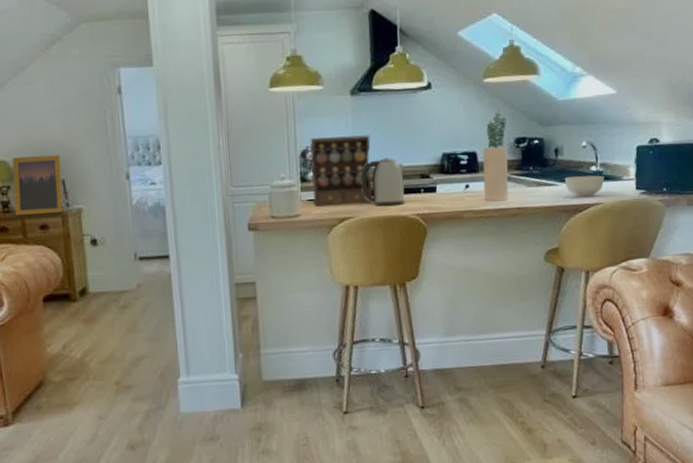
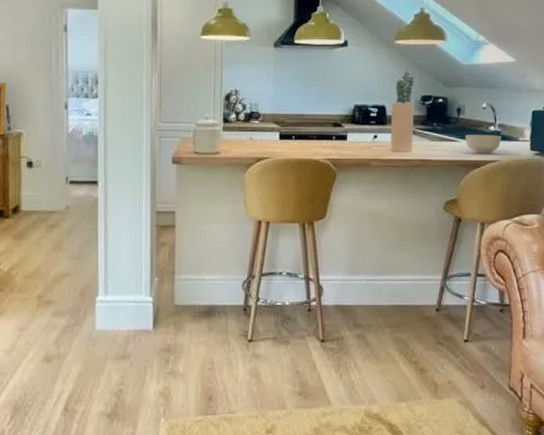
spice rack: present [310,135,373,208] -> none [233,83,289,147]
kettle: present [360,158,405,207] -> none [278,106,318,151]

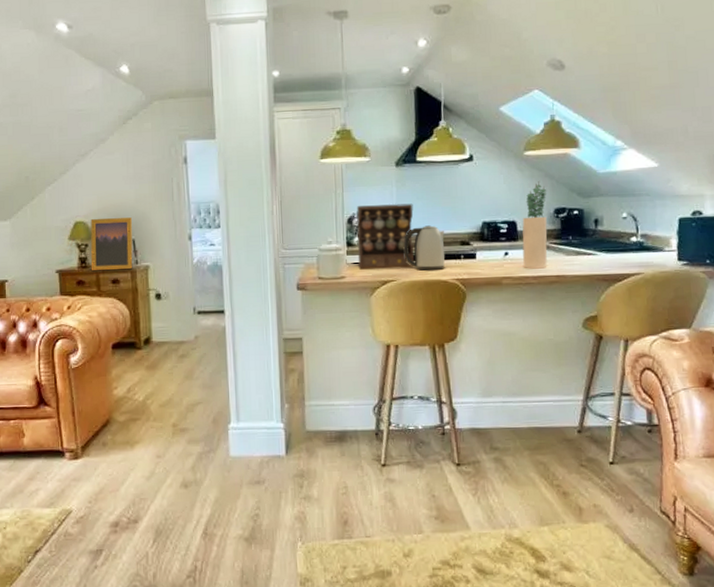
spice rack: none [233,83,289,147] -> present [356,203,415,271]
kettle: none [278,106,318,151] -> present [403,225,445,272]
bowl: present [465,135,502,153] -> none [603,246,645,266]

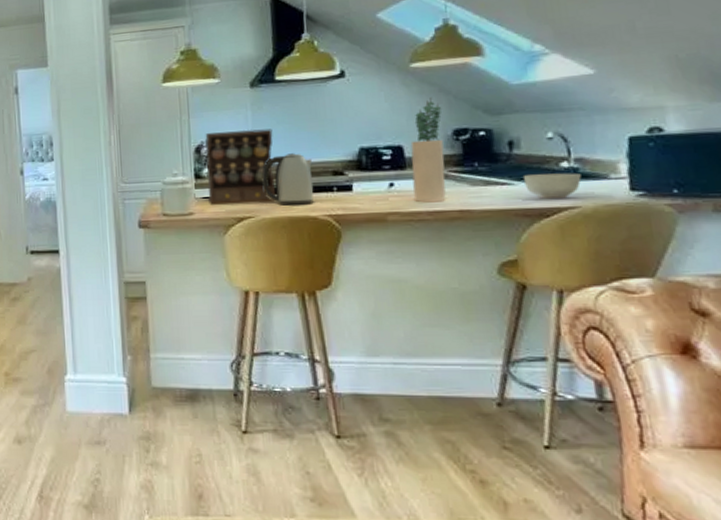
bowl: none [603,246,645,266] -> present [522,172,582,199]

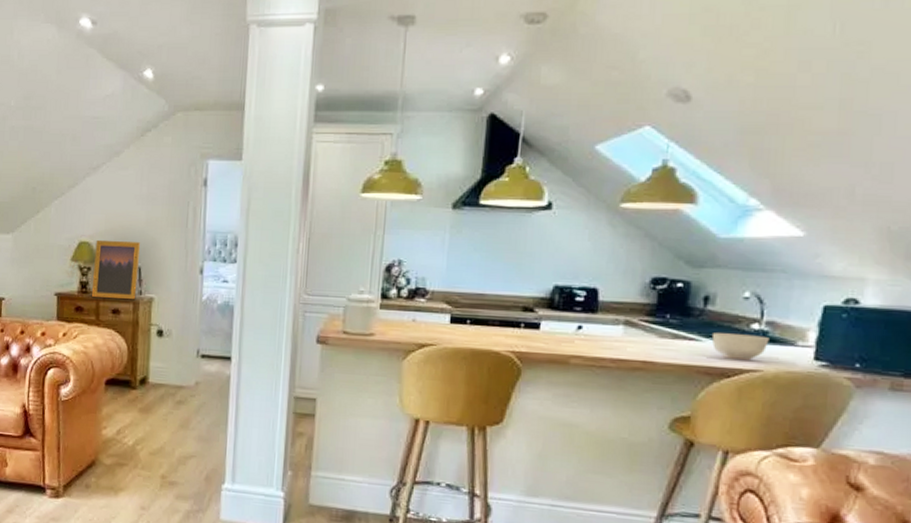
spice rack: present [205,128,276,206] -> none [392,252,468,333]
kettle: present [261,153,314,207] -> none [449,283,503,340]
vase: present [410,98,446,203] -> none [599,242,643,351]

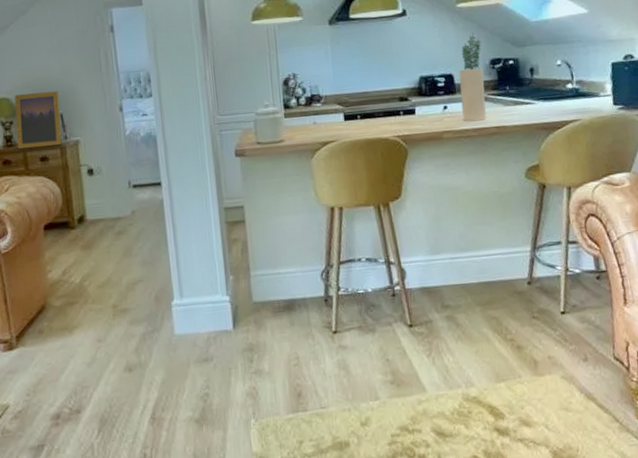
vase: none [599,242,643,351] -> present [458,33,487,122]
bowl: present [711,333,769,360] -> none [540,92,581,114]

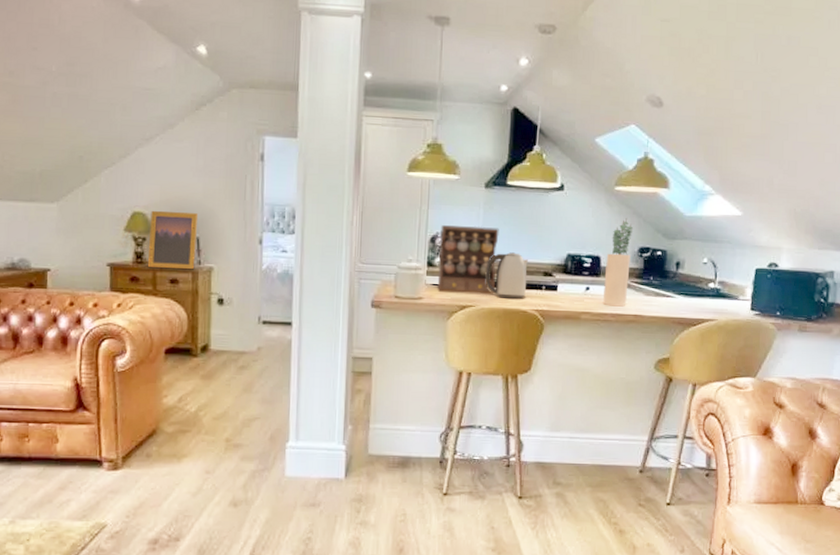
spice rack: none [291,61,354,133] -> present [437,225,499,295]
kettle: none [341,83,385,130] -> present [485,252,528,300]

